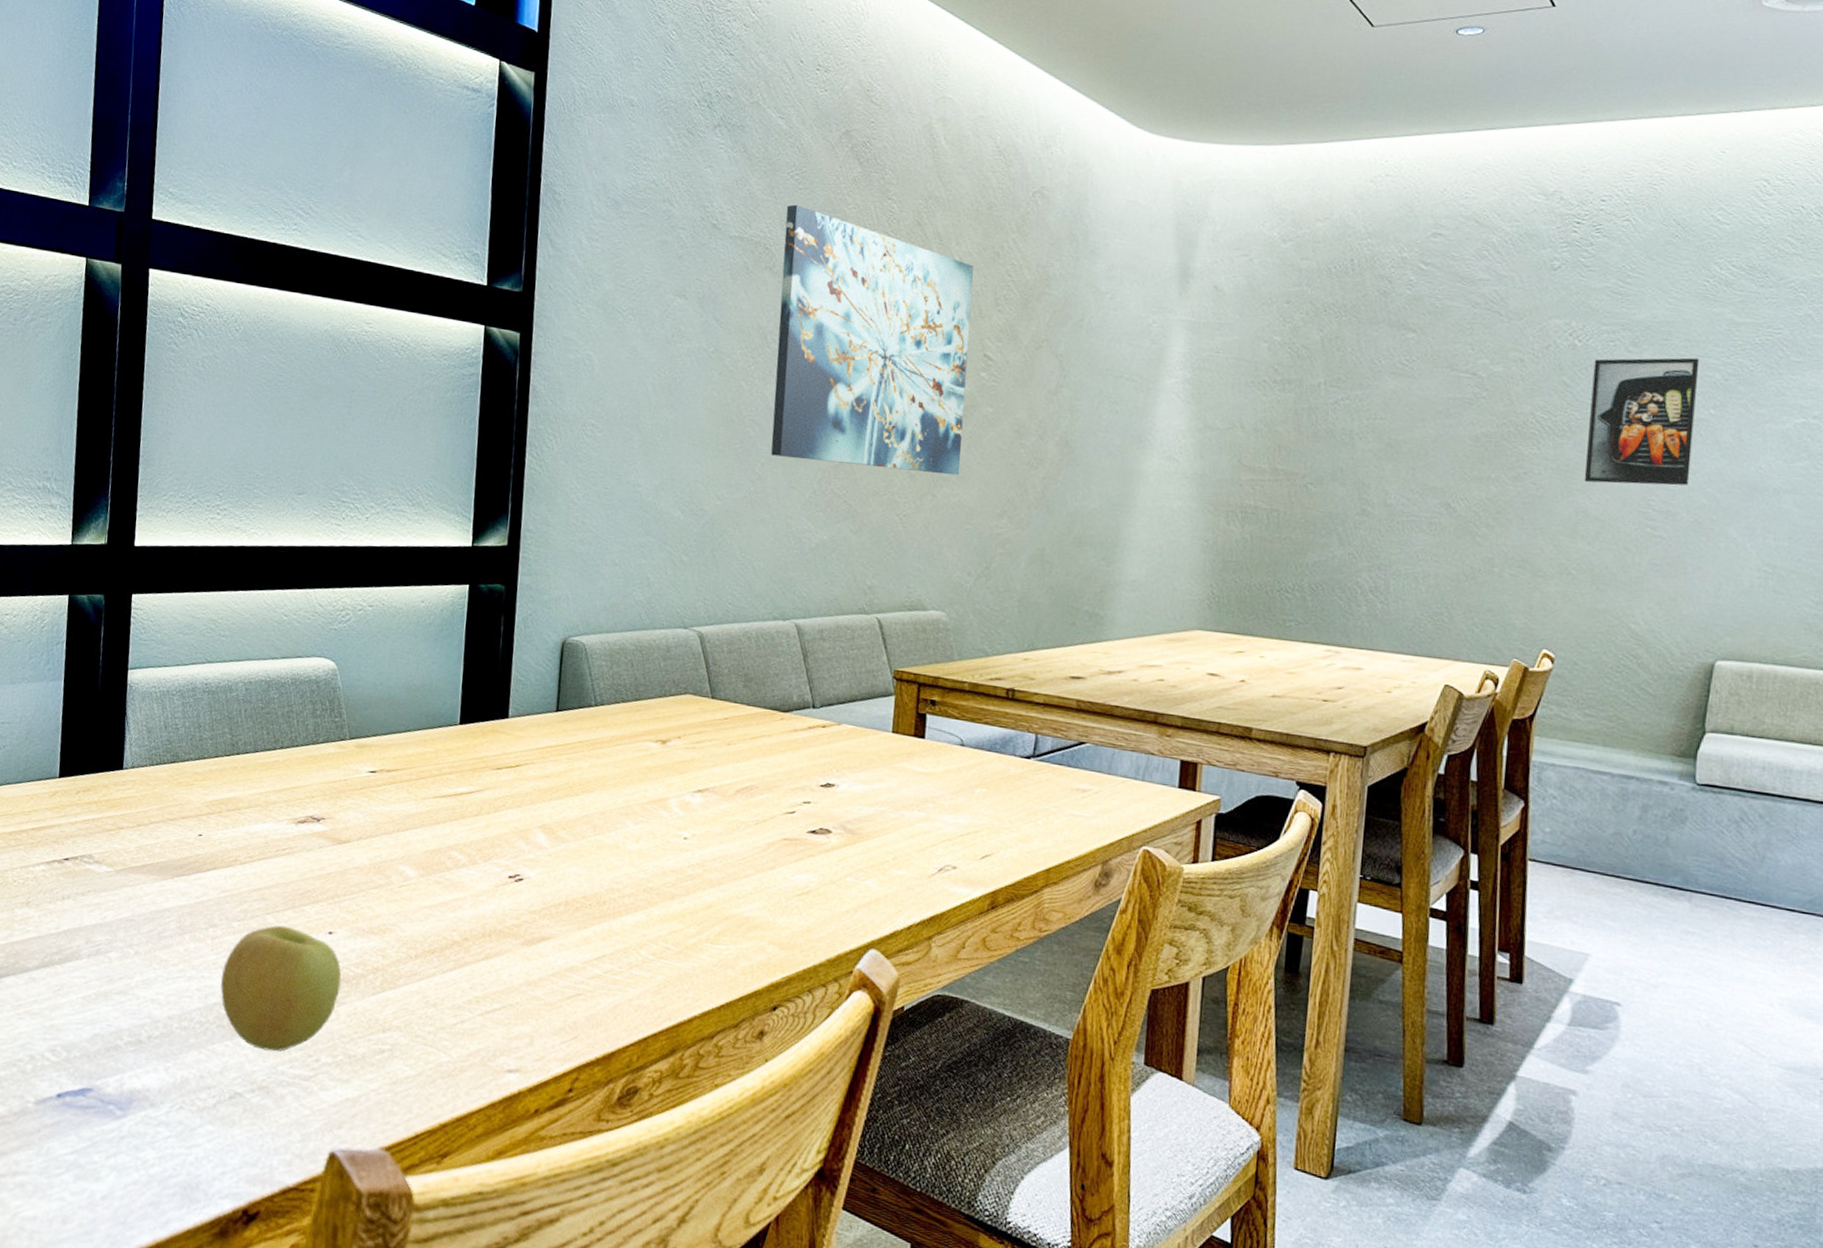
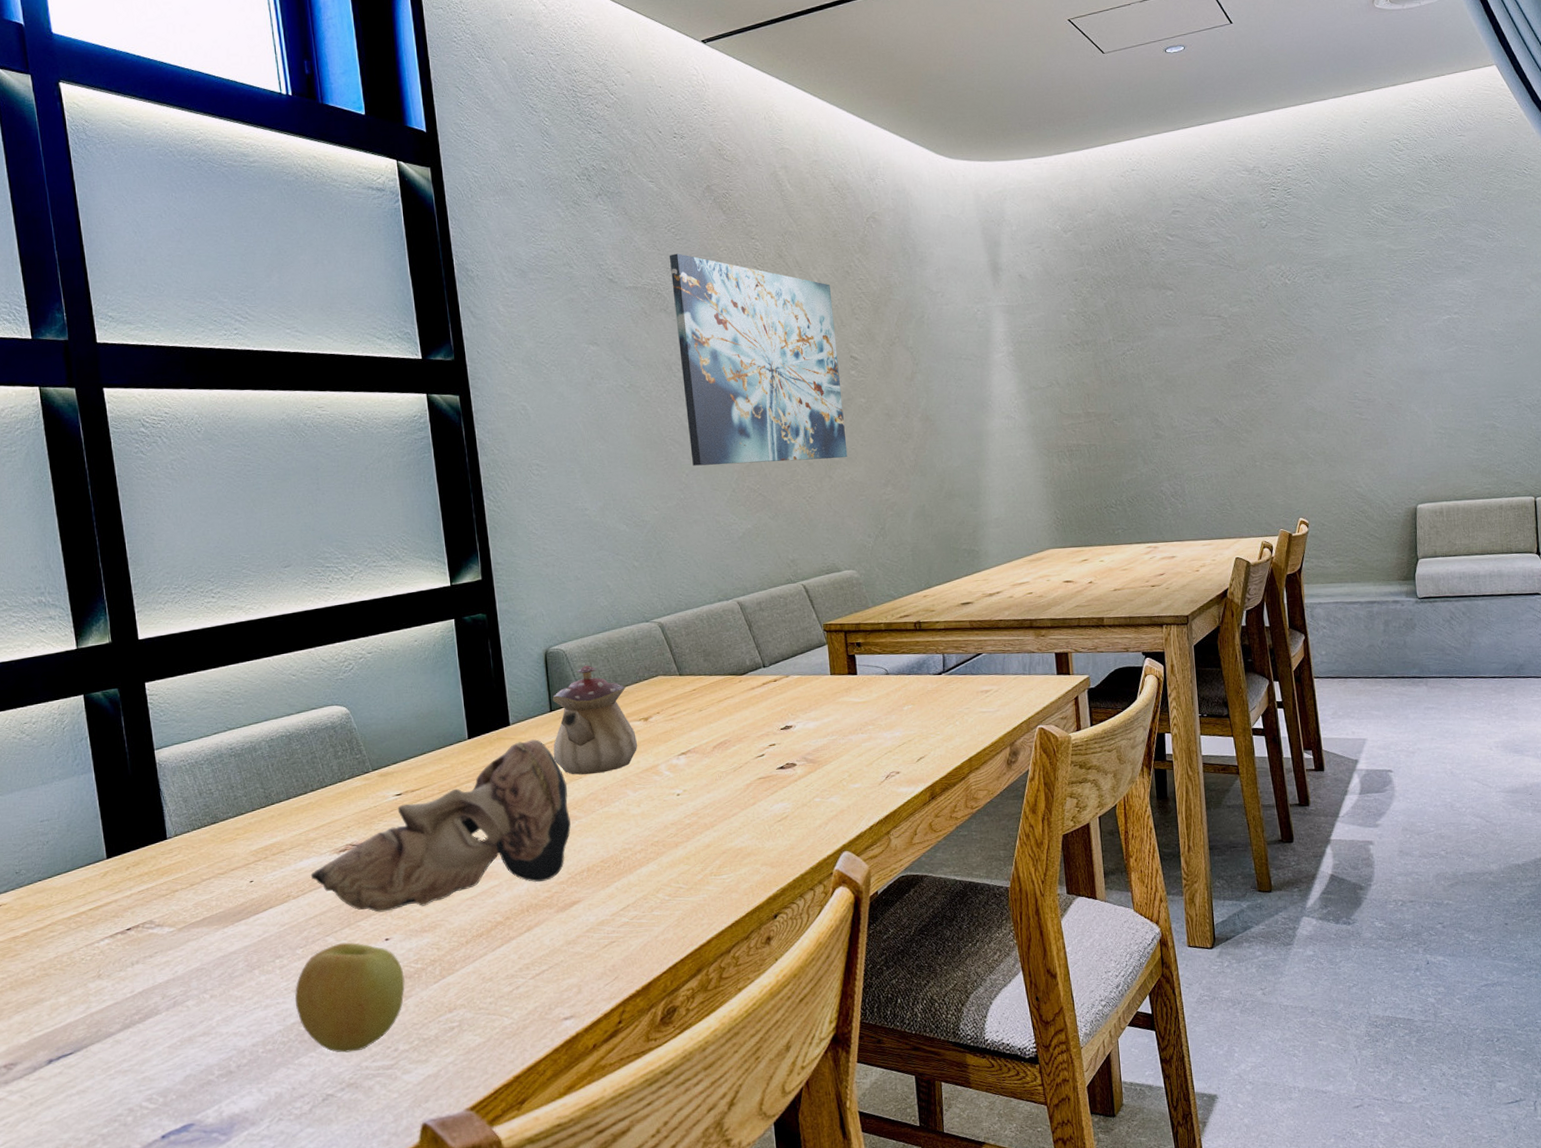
animal skull: none [263,738,560,906] -> present [310,738,571,912]
teapot: none [551,665,649,795] -> present [552,665,638,775]
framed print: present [1584,357,1700,486] -> none [1301,281,1380,387]

